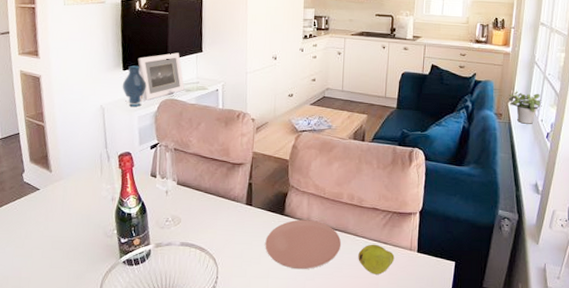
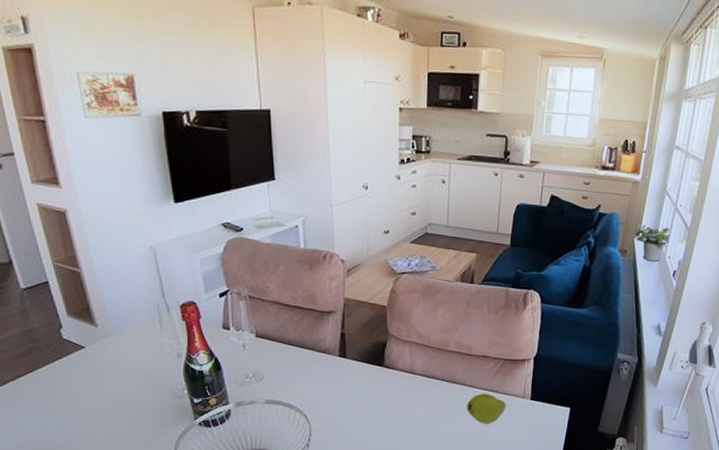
vase: present [122,65,147,107] -> none [175,196,207,247]
picture frame: present [137,52,185,101] -> none [192,180,256,240]
plate: present [265,219,341,270] -> none [363,371,448,423]

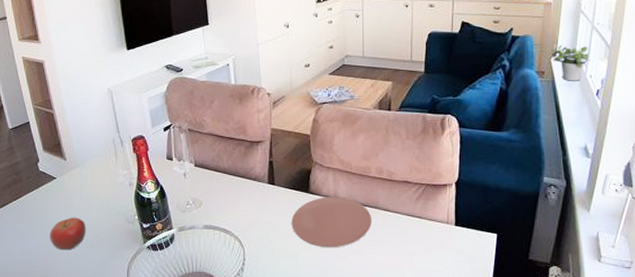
fruit: none [77,391,125,427] -> present [50,217,87,249]
plate: none [363,371,448,423] -> present [291,197,371,248]
fruit: present [467,393,506,424] -> none [391,219,430,250]

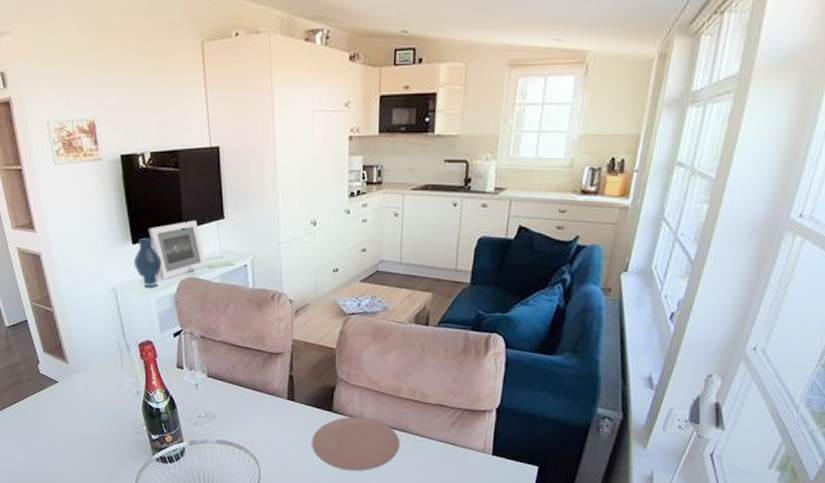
fruit: present [50,217,87,249] -> none [53,424,92,457]
vase: none [128,44,153,88] -> present [133,237,162,288]
picture frame: none [141,27,193,80] -> present [148,220,206,280]
potted plant: present [552,45,590,81] -> none [622,258,669,302]

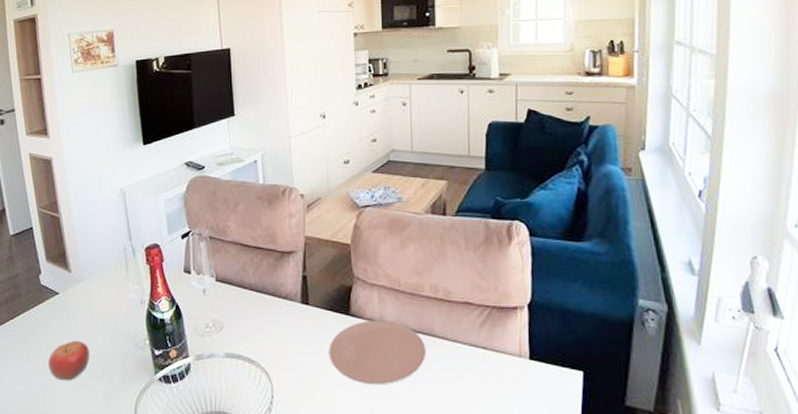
fruit: none [53,424,92,457] -> present [48,340,90,380]
vase: present [133,237,162,288] -> none [143,138,172,188]
picture frame: present [148,220,206,280] -> none [159,119,216,180]

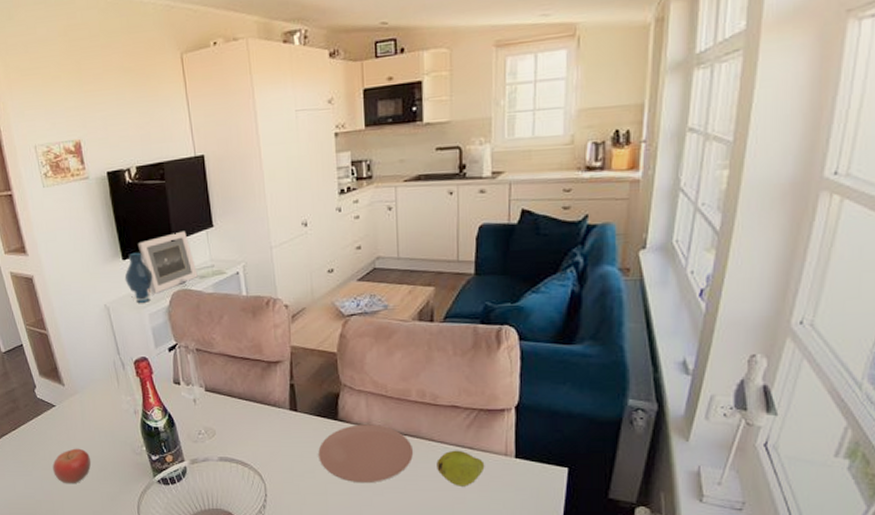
vase: none [143,138,172,188] -> present [124,252,153,303]
picture frame: none [159,119,216,180] -> present [137,231,198,294]
fruit: none [450,349,499,390] -> present [436,450,485,486]

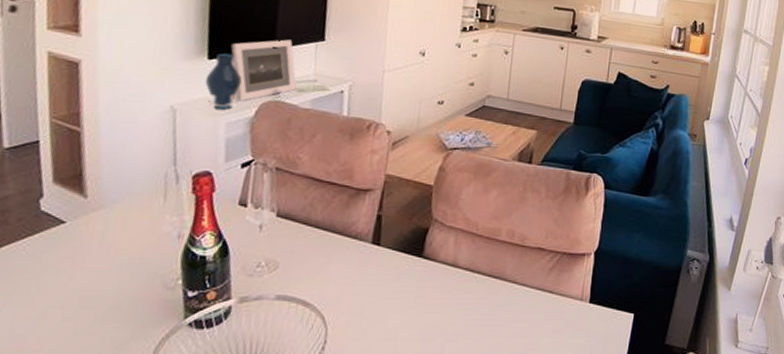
fruit: present [52,448,92,483] -> none [35,279,100,326]
plate: present [318,424,413,484] -> none [394,263,495,329]
fruit: present [436,450,485,486] -> none [515,293,561,332]

